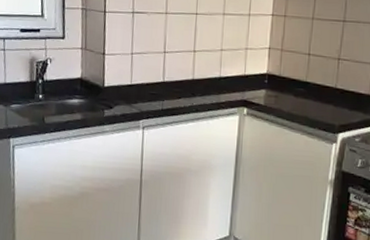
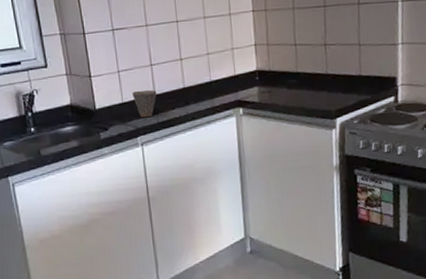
cup: none [142,75,166,103] -> present [132,89,157,118]

